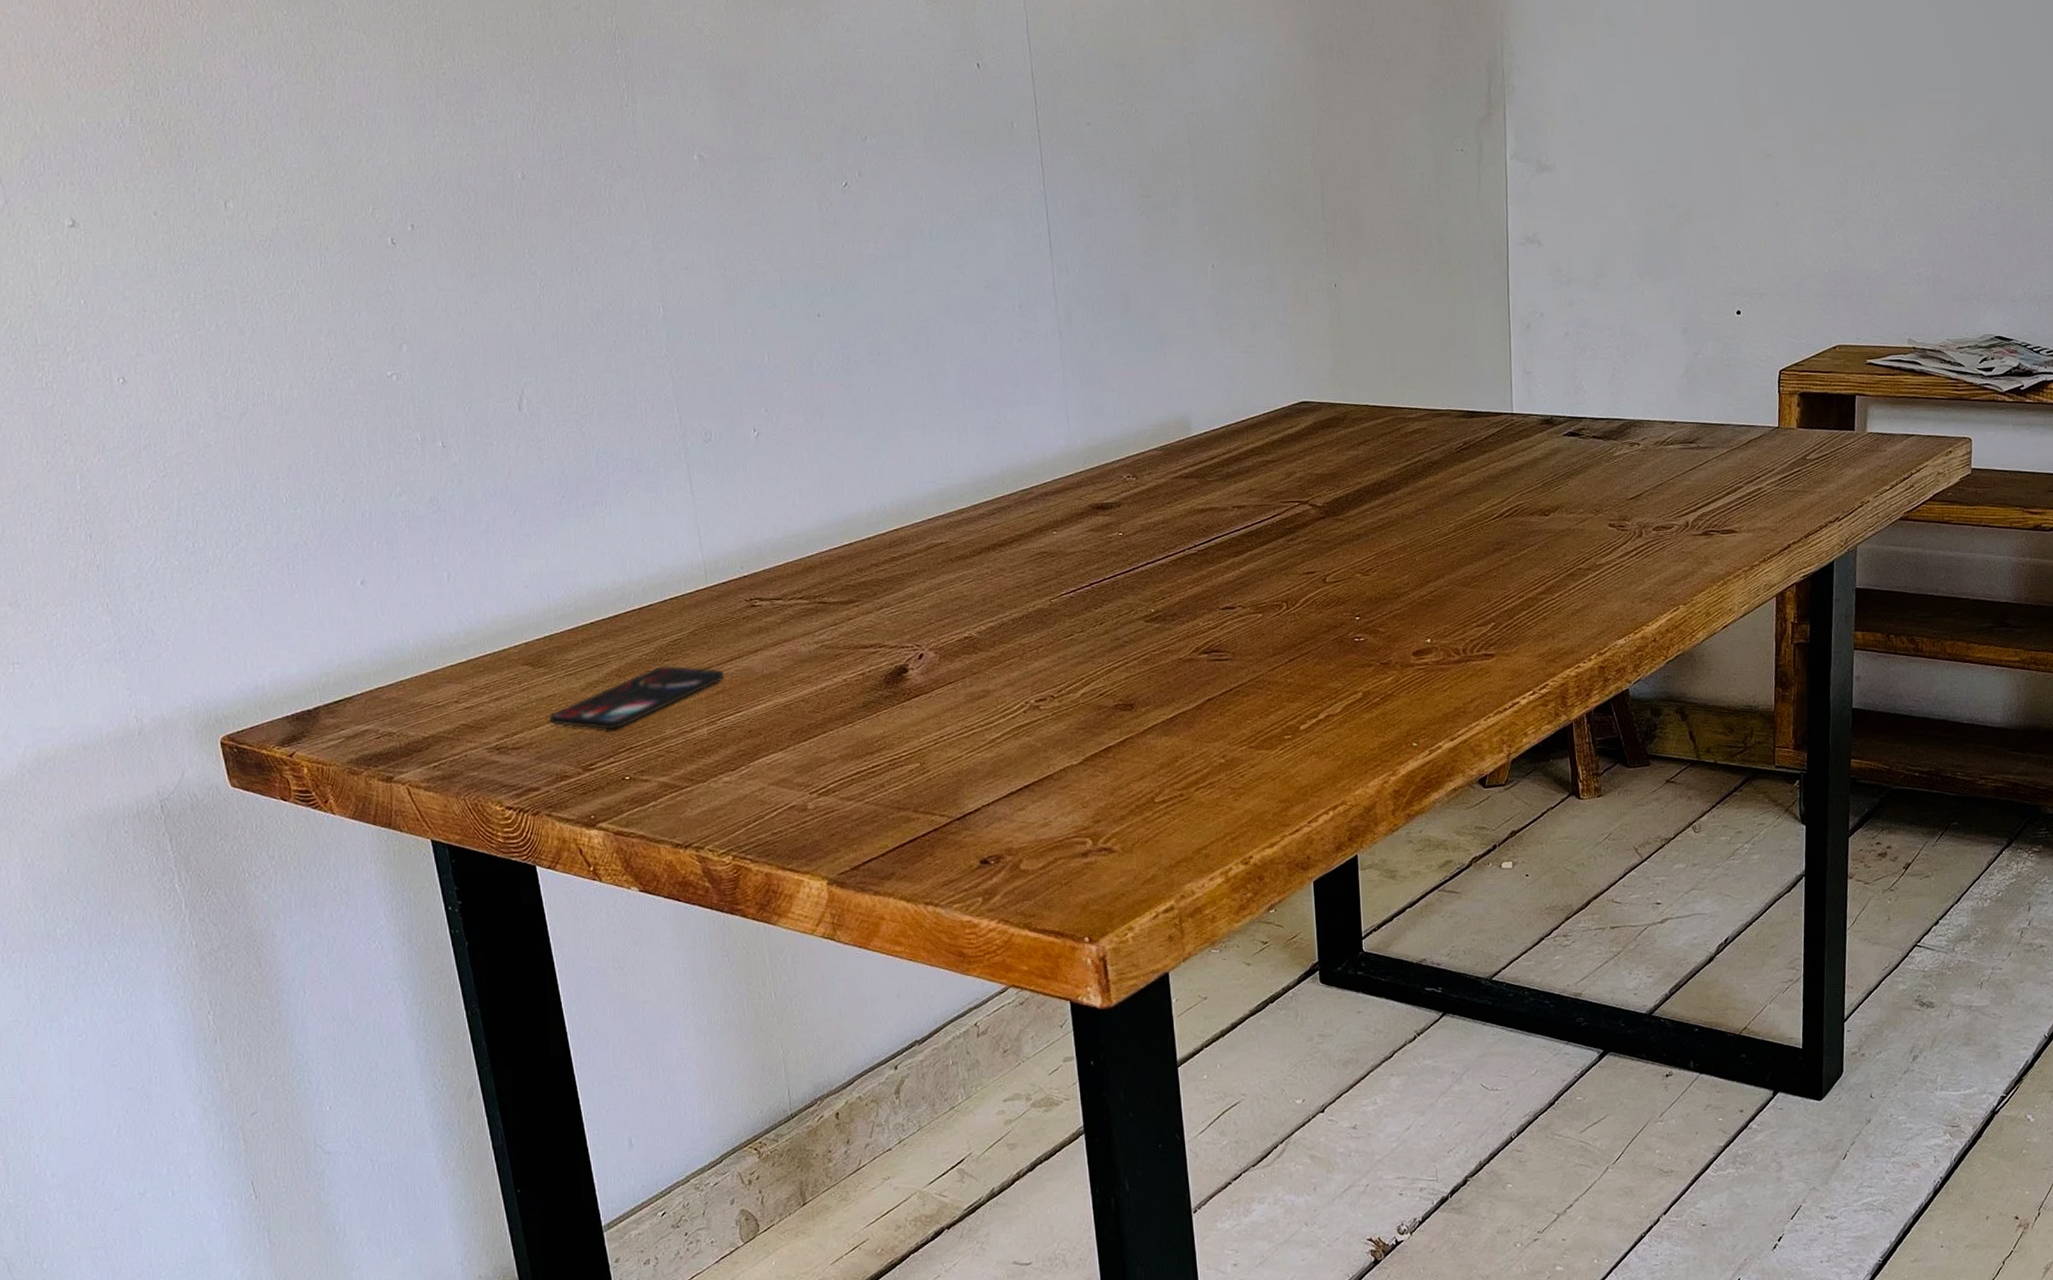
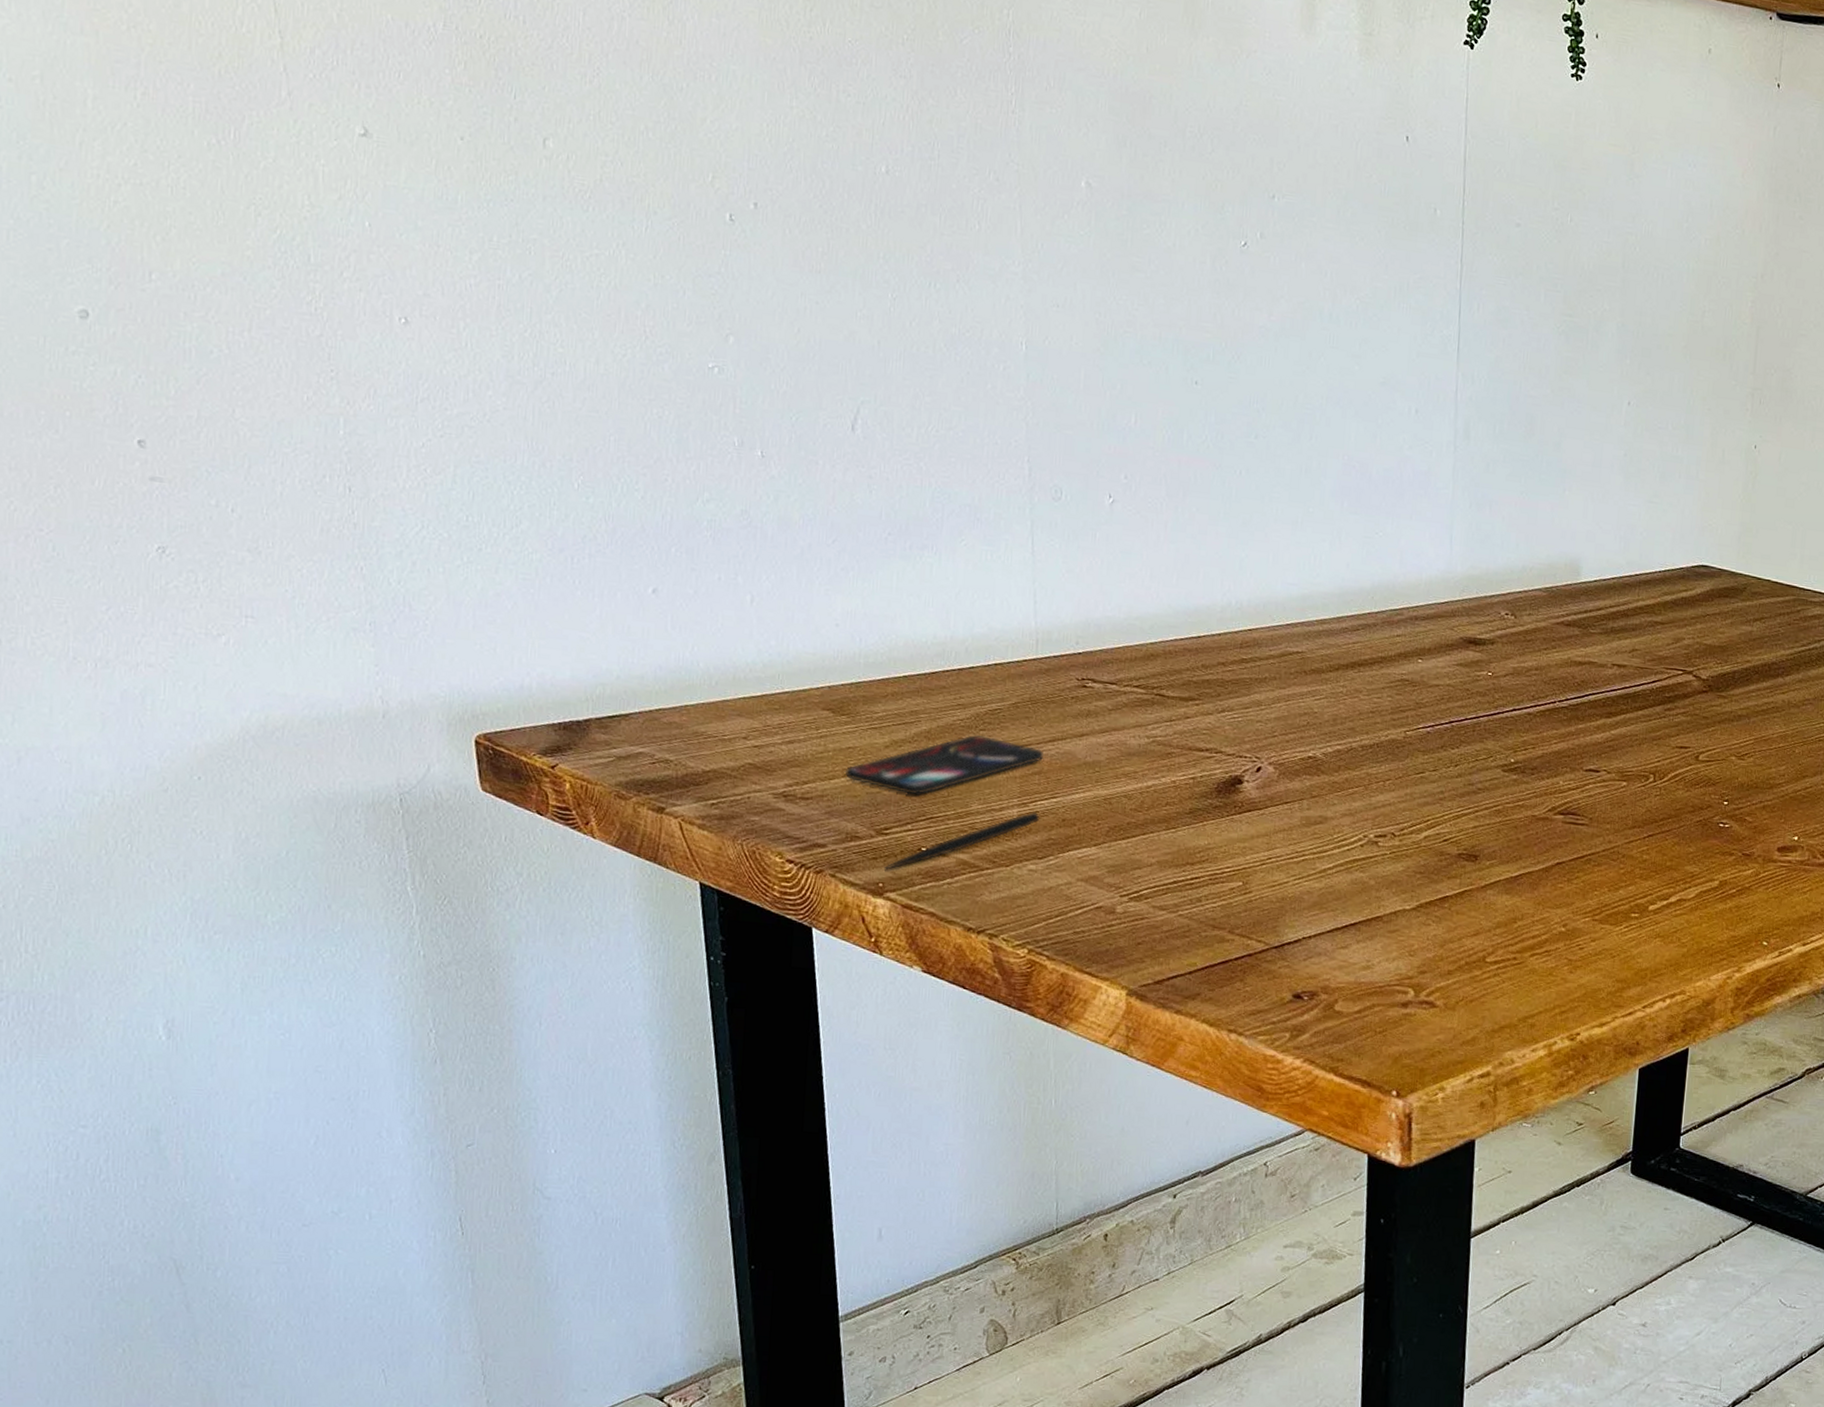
pen: none [594,728,729,802] -> present [885,812,1040,870]

